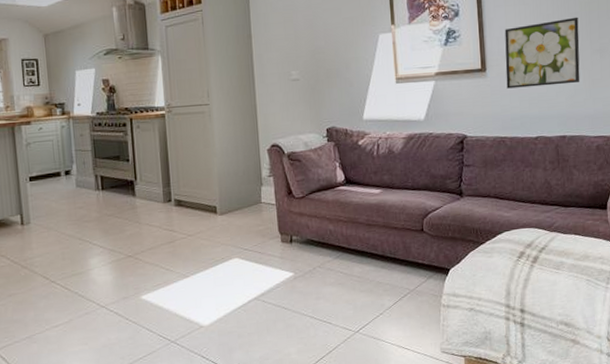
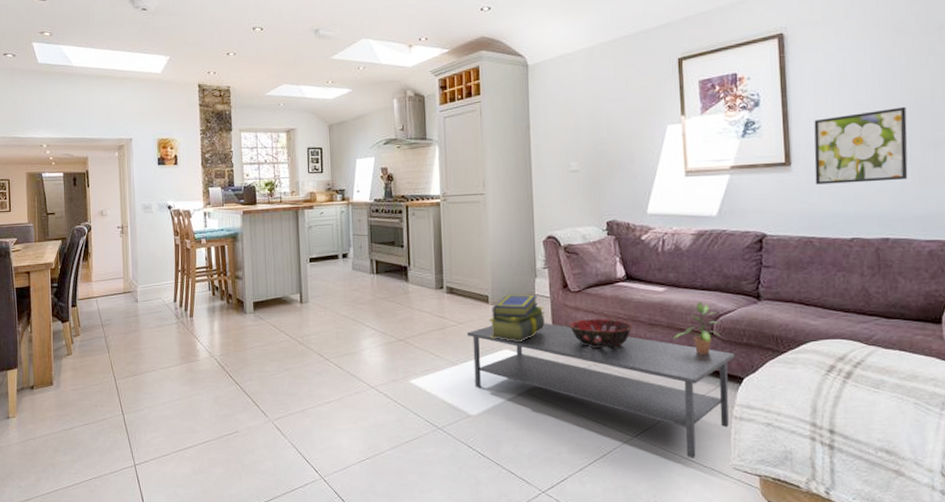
coffee table: none [197,229,442,348] -> present [467,323,735,460]
stack of books: none [217,202,272,251] -> present [488,294,545,343]
decorative bowl: none [294,222,353,251] -> present [568,318,633,348]
potted plant: none [388,200,430,250] -> present [673,301,721,354]

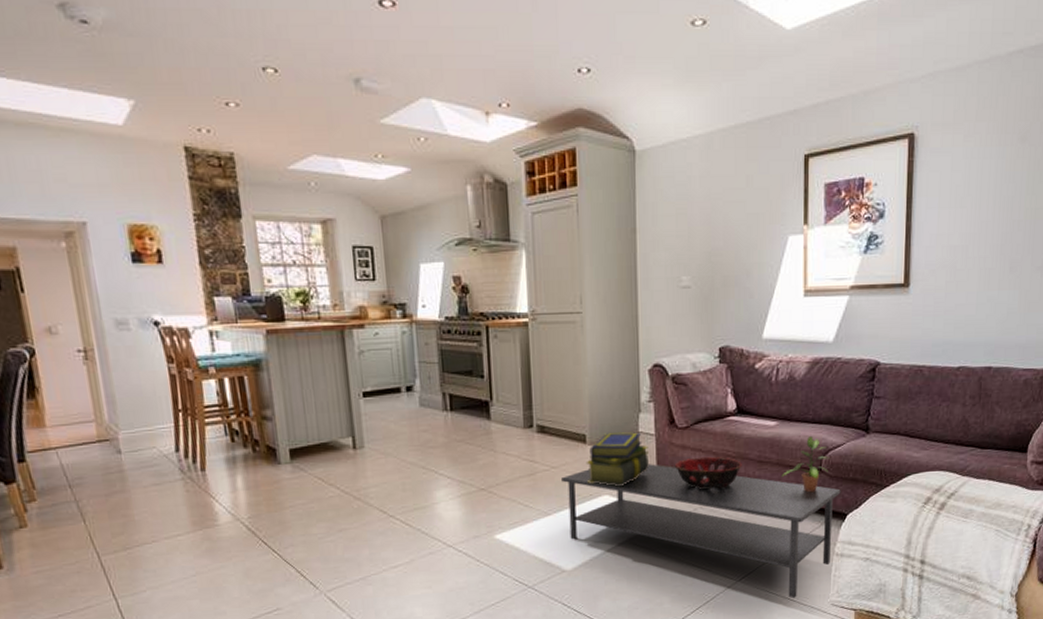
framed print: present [814,106,908,185] -> none [931,226,1021,309]

